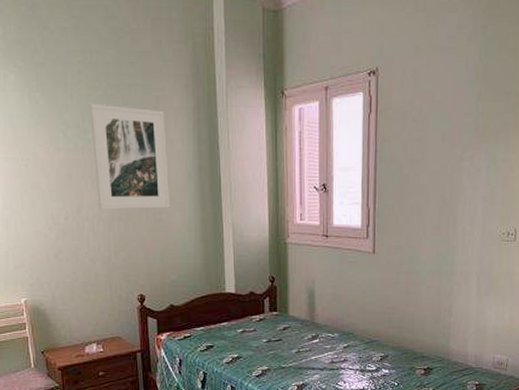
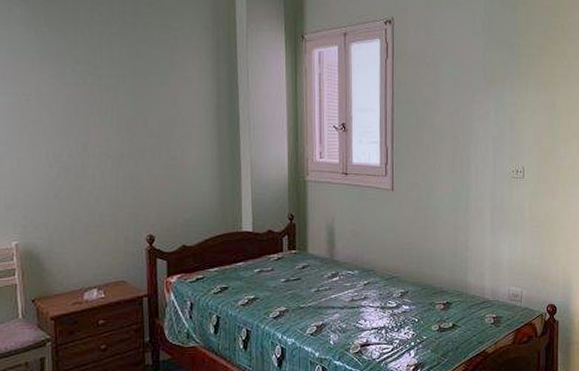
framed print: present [90,103,171,210] -> none [102,40,186,147]

